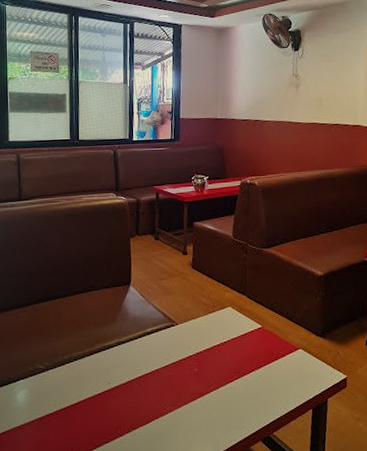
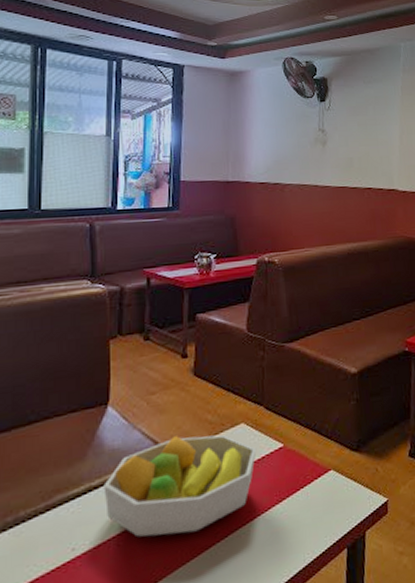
fruit bowl: none [128,311,241,382] -> present [103,435,257,537]

